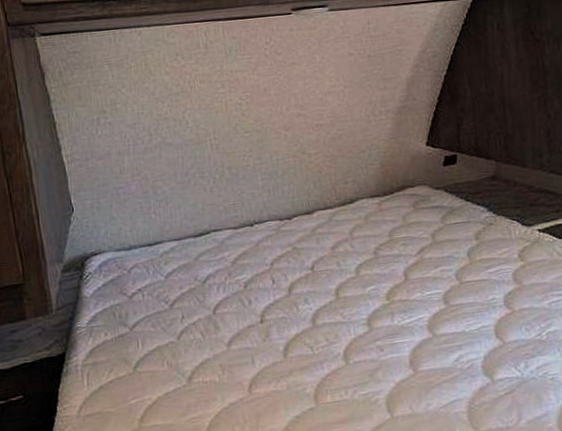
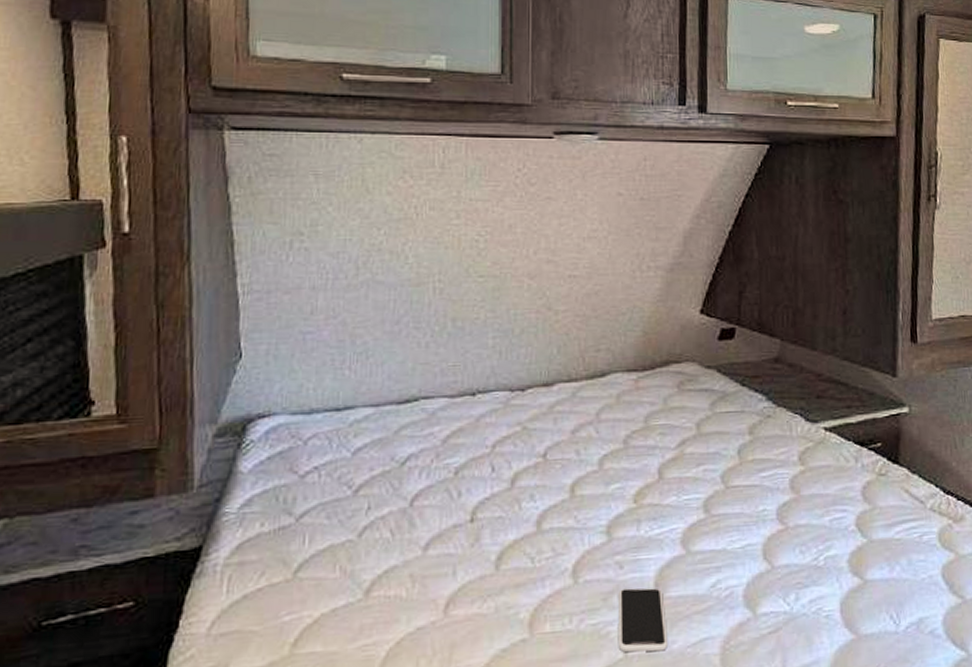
smartphone: none [382,364,425,414] -> present [617,588,669,653]

